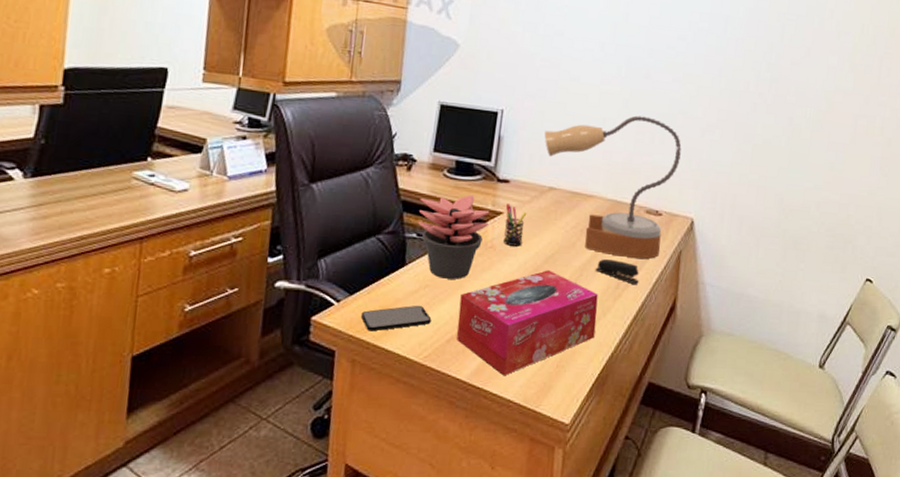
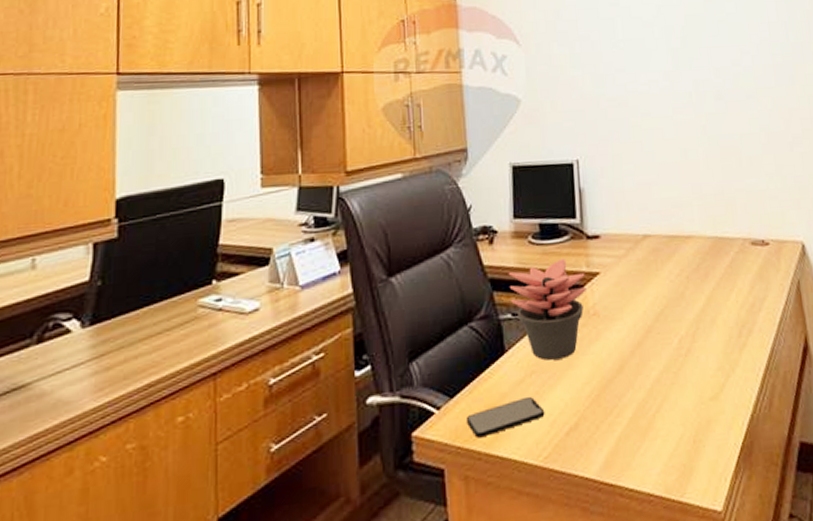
tissue box: present [457,270,598,376] -> none [571,329,728,465]
pen holder: present [504,203,527,247] -> none [600,261,627,309]
table lamp: present [544,115,682,259] -> none [626,140,776,299]
stapler: present [595,259,639,284] -> none [711,303,762,329]

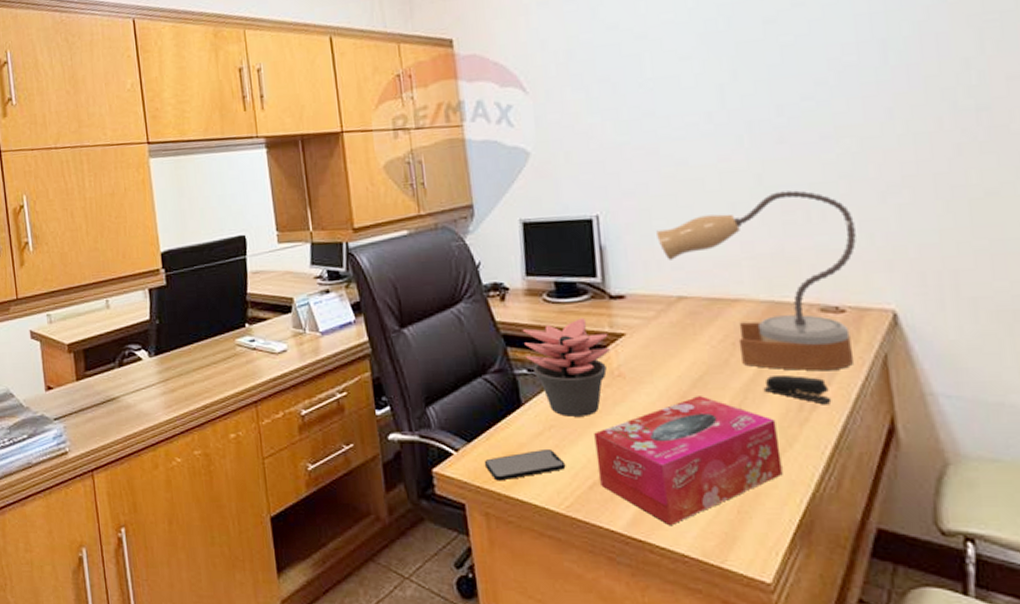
tissue box: none [571,329,728,465] -> present [594,396,783,526]
table lamp: none [626,140,776,299] -> present [656,190,856,370]
stapler: none [711,303,762,329] -> present [763,375,832,404]

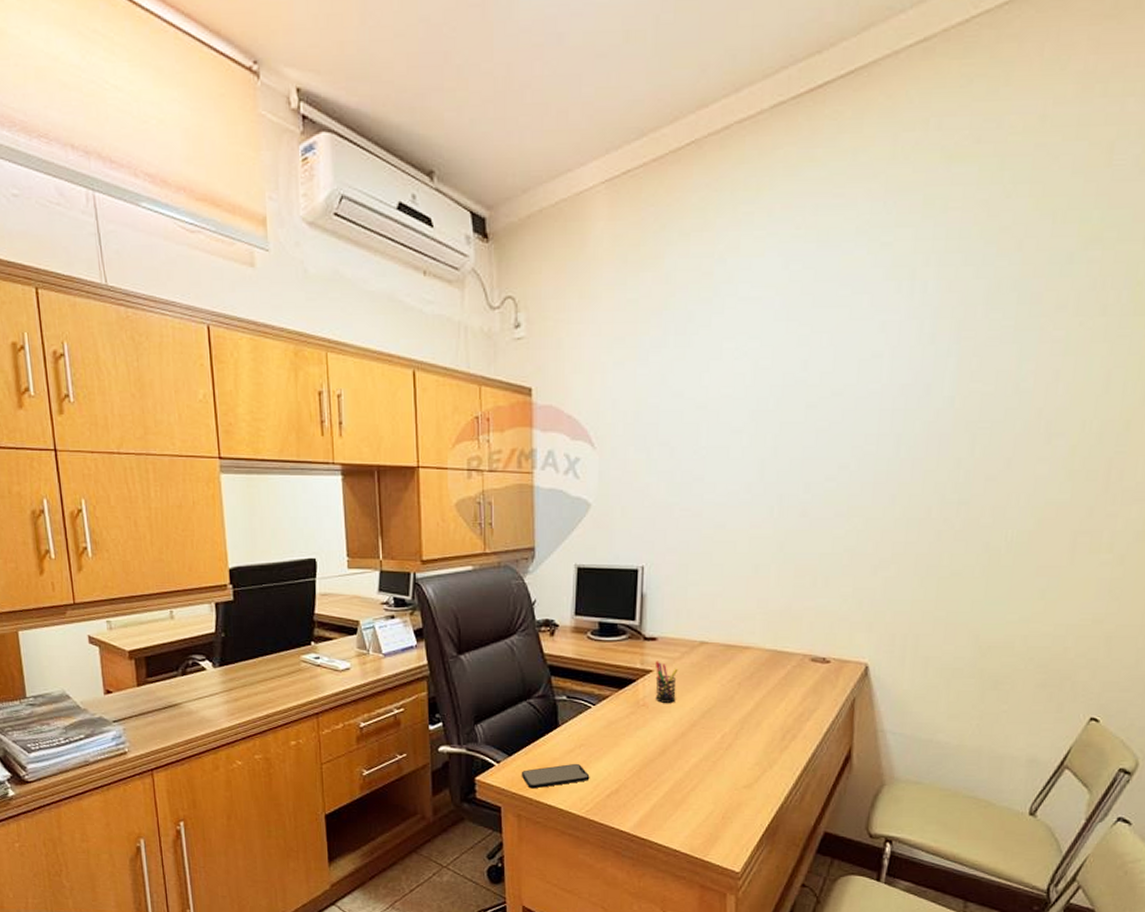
succulent plant: present [522,318,610,417] -> none [566,655,639,738]
tissue box: present [594,396,783,526] -> none [616,725,763,828]
pen holder: none [626,322,658,372] -> present [655,661,678,703]
table lamp: present [656,190,856,370] -> none [690,558,850,708]
stapler: present [763,375,832,404] -> none [757,711,808,735]

